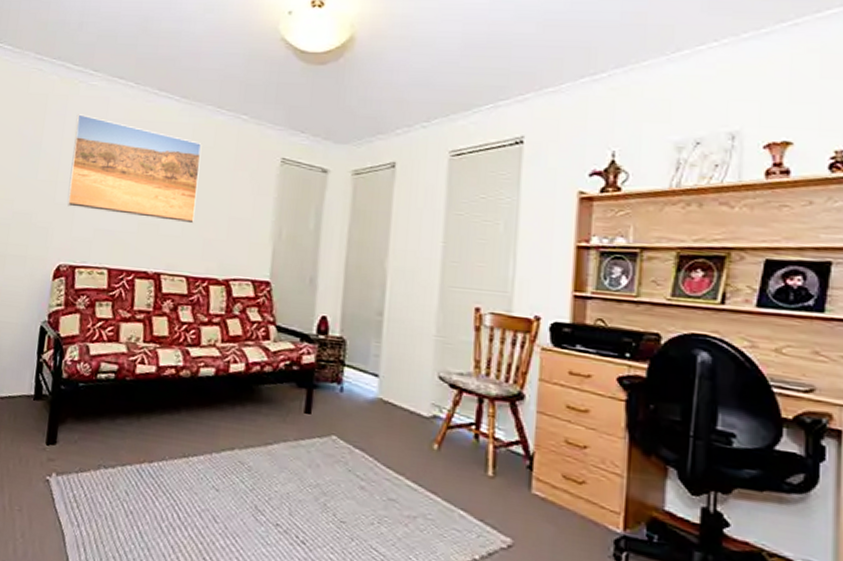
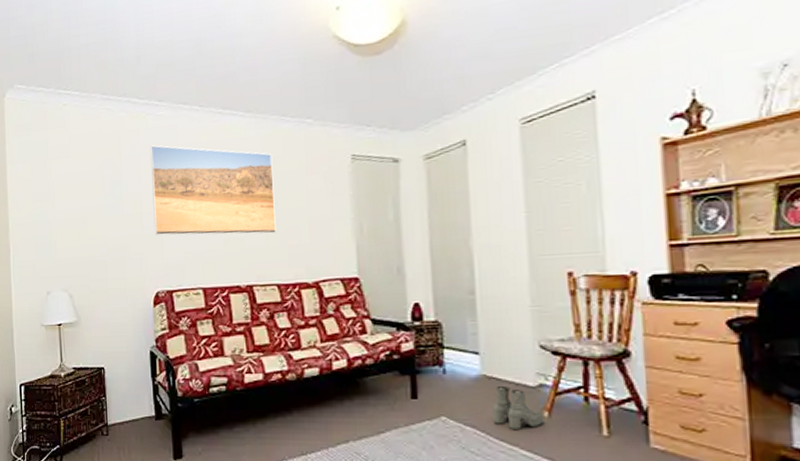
boots: none [383,411,433,460] -> present [493,385,544,431]

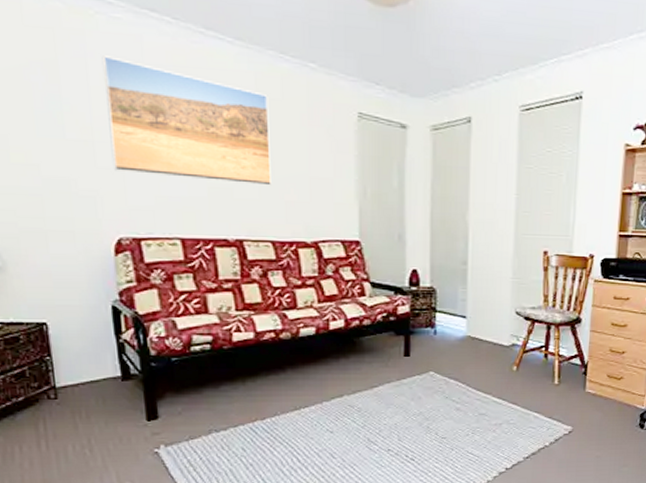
boots: present [493,385,544,431] -> none [473,345,513,382]

